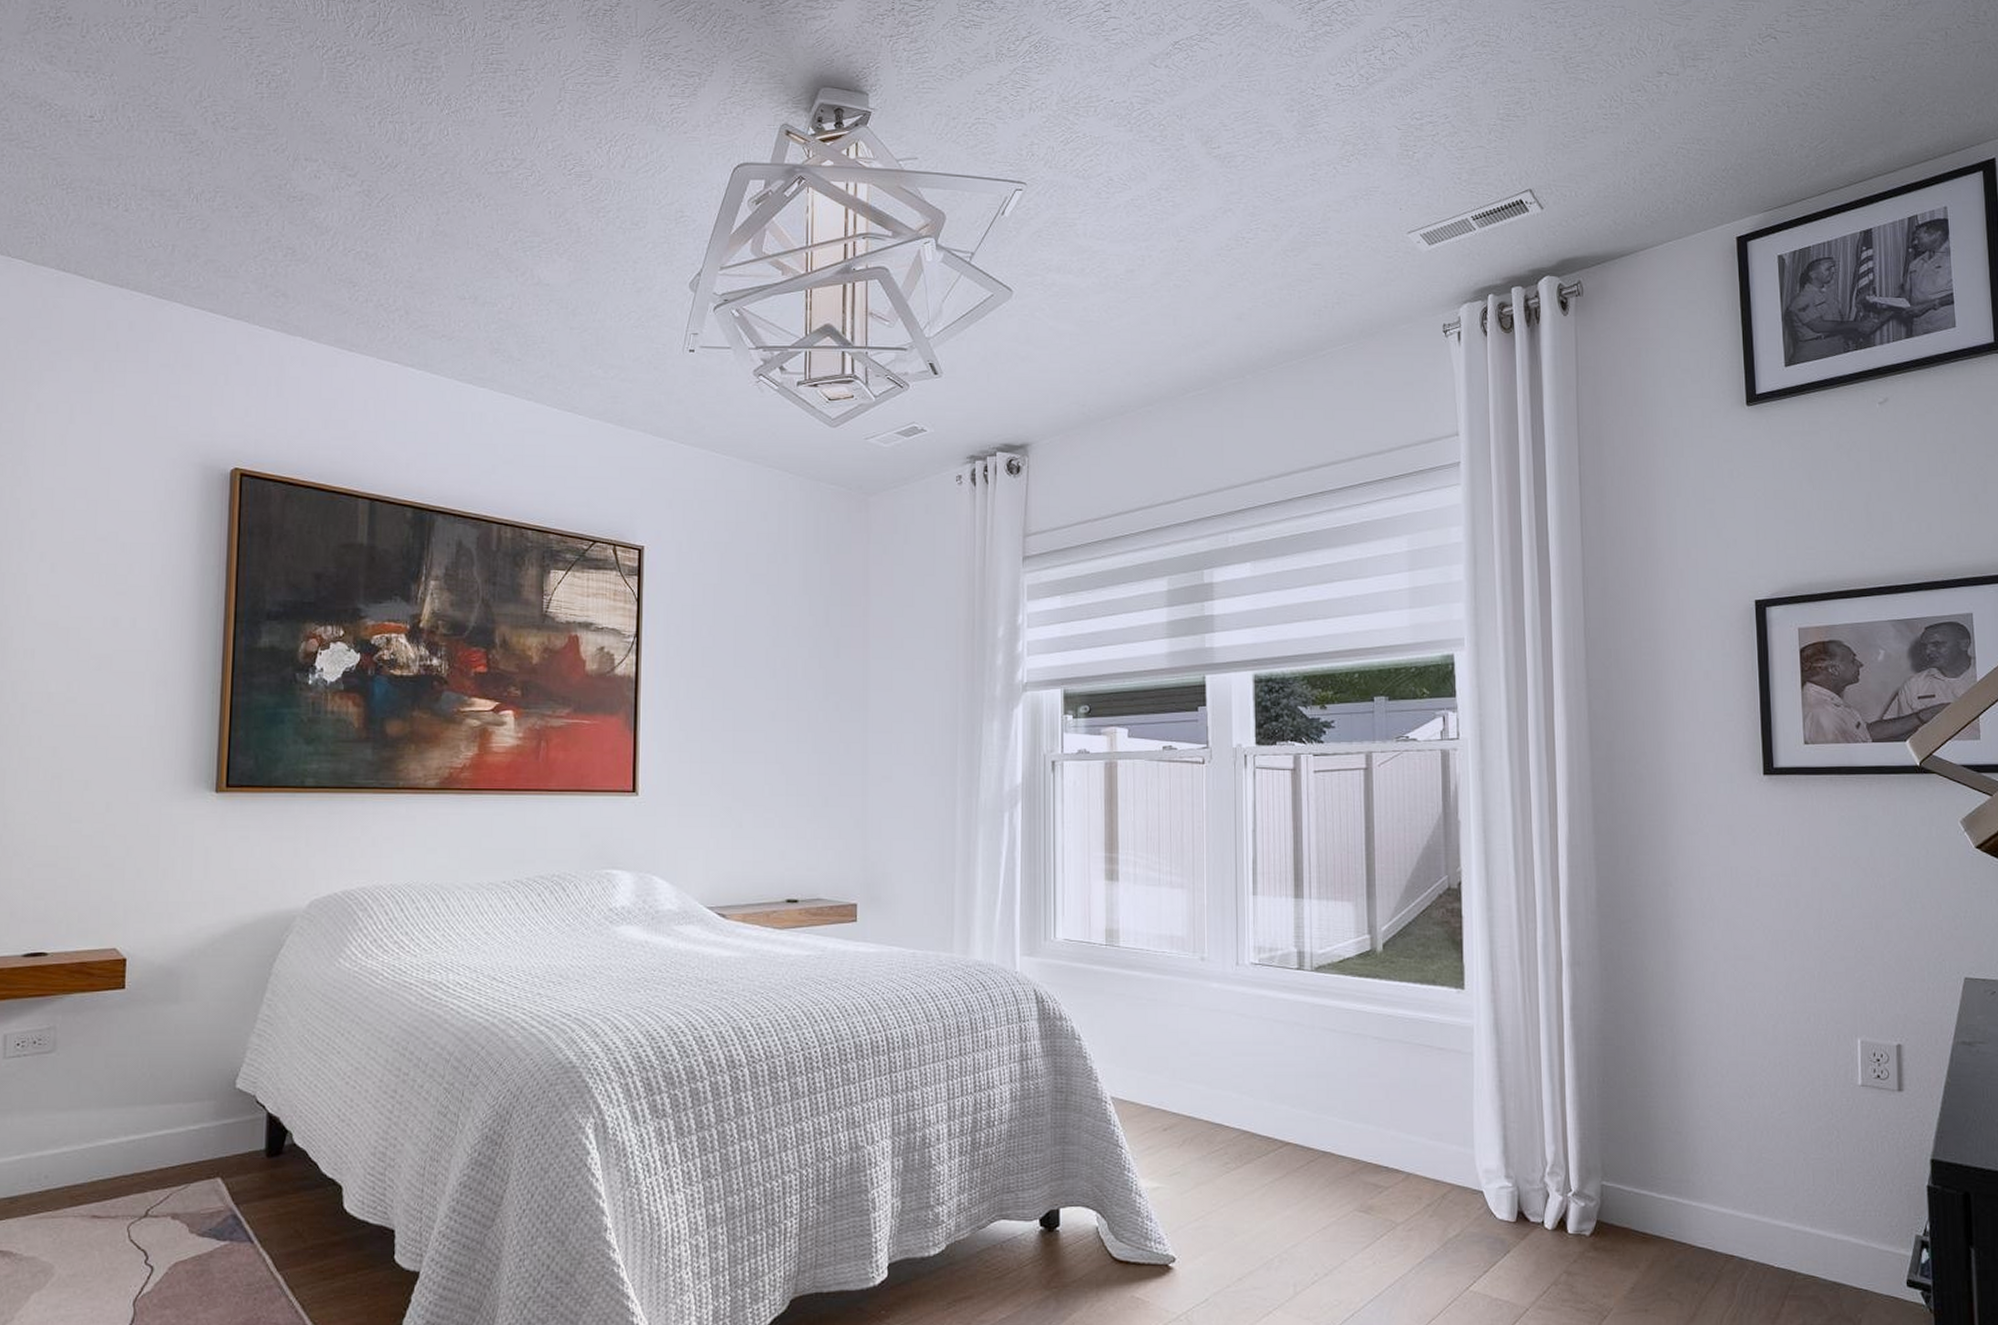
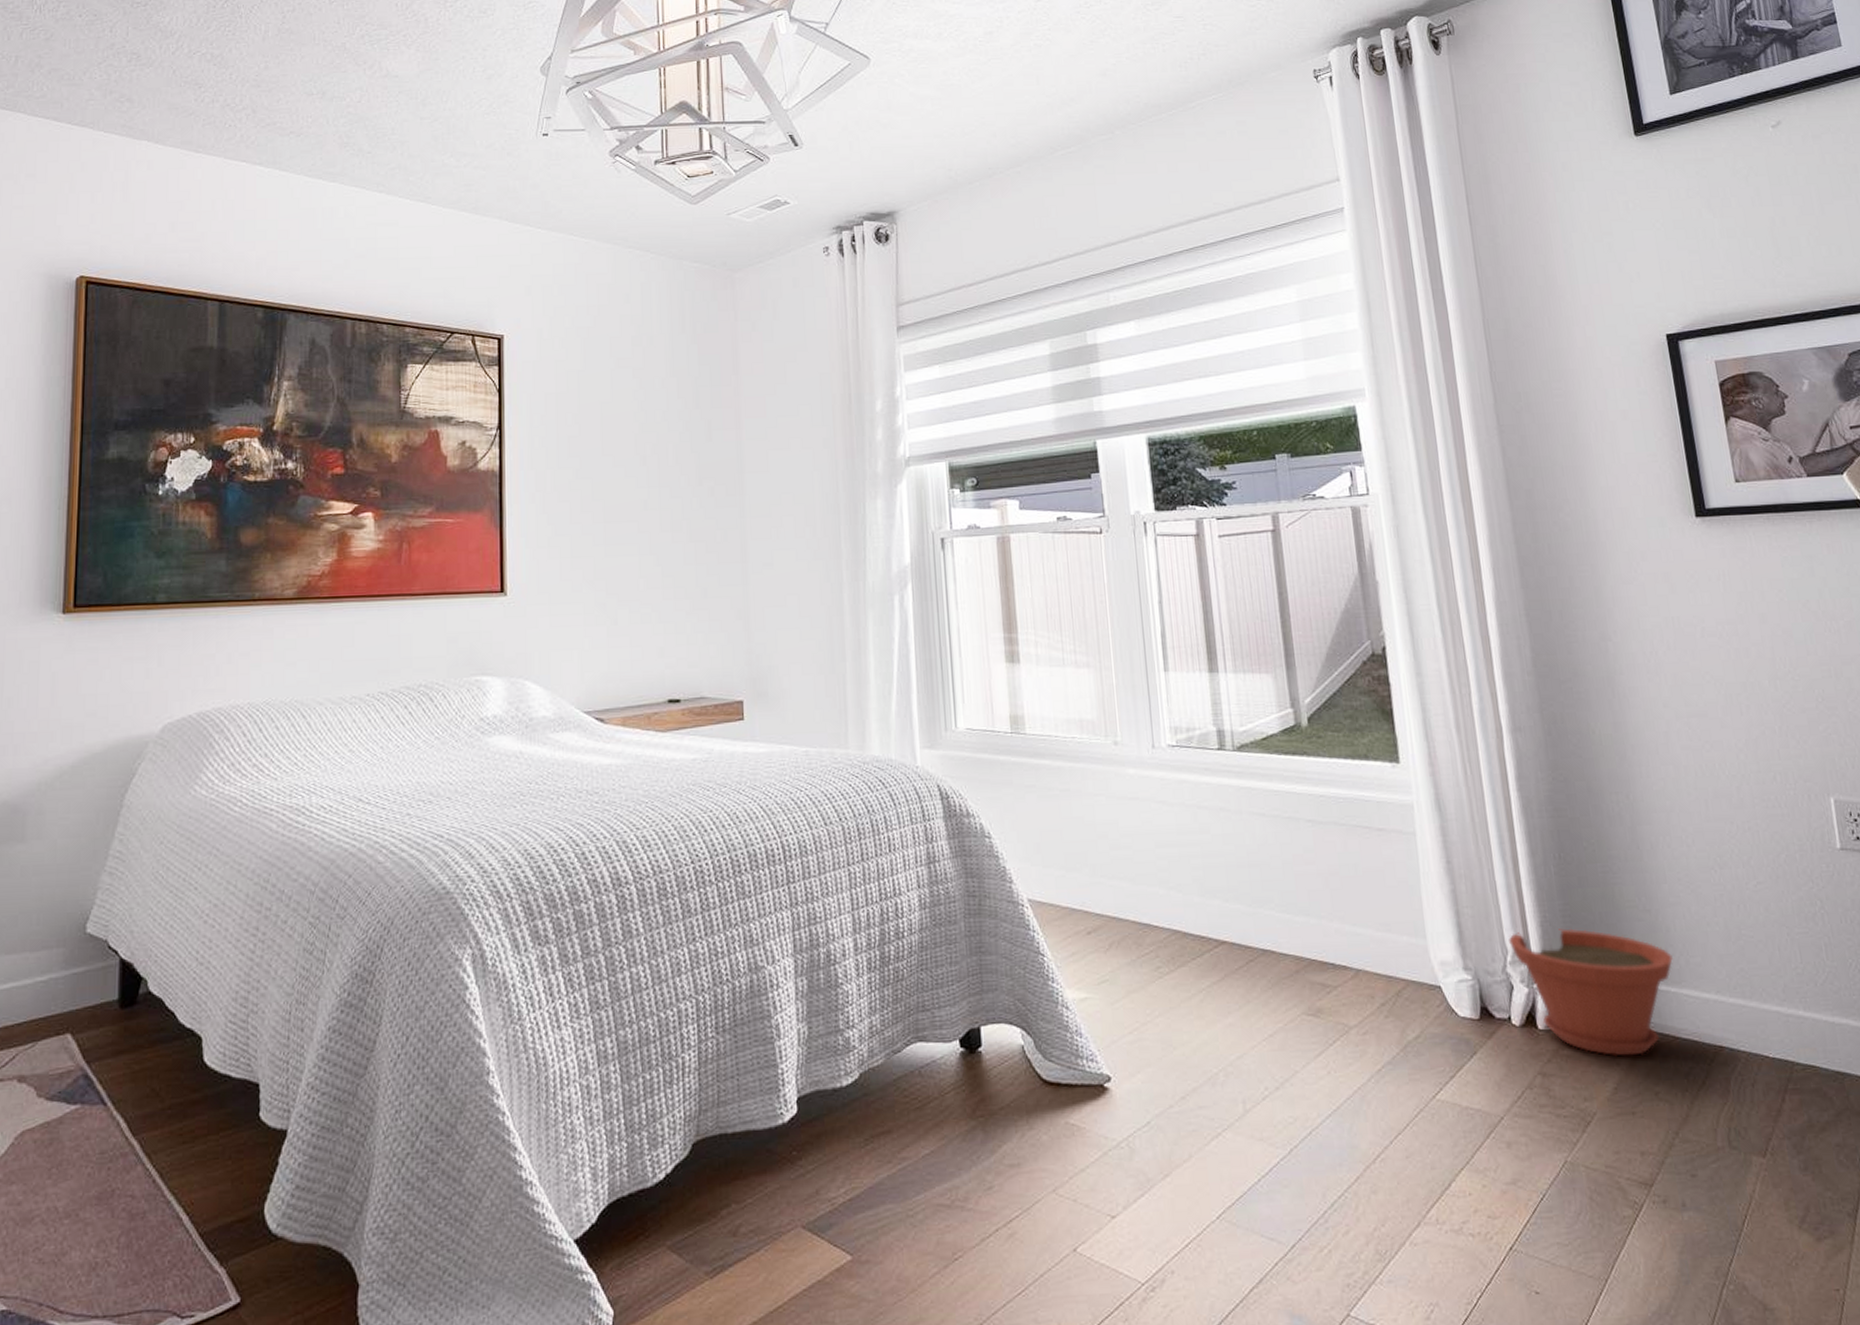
plant pot: none [1549,1145,1697,1260] -> present [1509,928,1673,1057]

